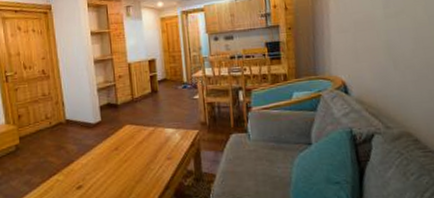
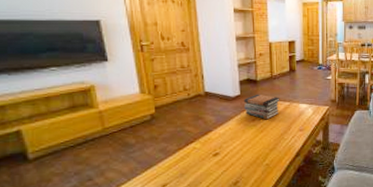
book stack: none [105,119,144,148] -> present [244,94,280,120]

